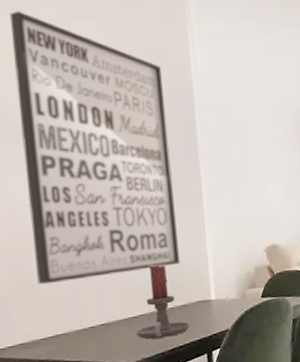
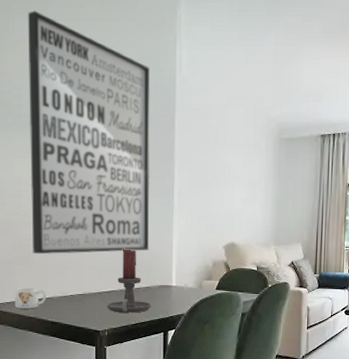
mug: none [18,324,60,353] -> present [14,287,47,309]

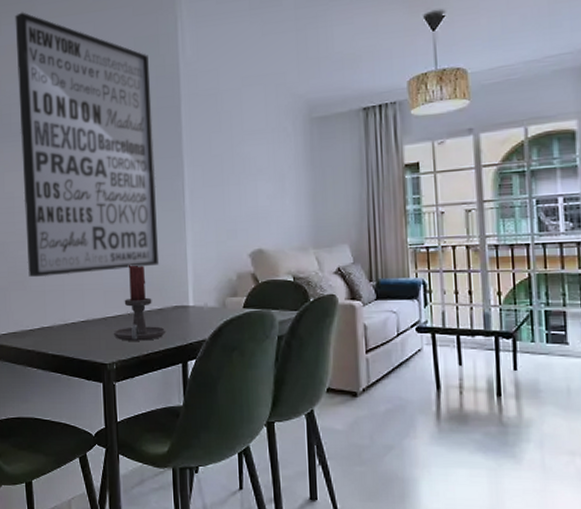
mug: present [14,287,47,309] -> none [11,316,46,341]

